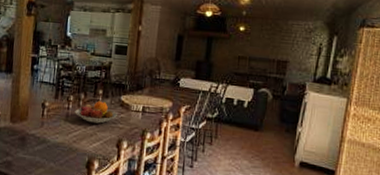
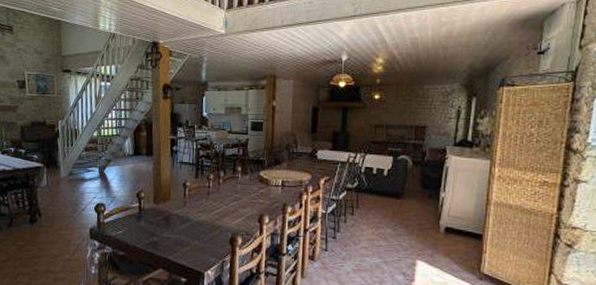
fruit bowl: present [74,101,117,124] -> none [215,177,257,200]

